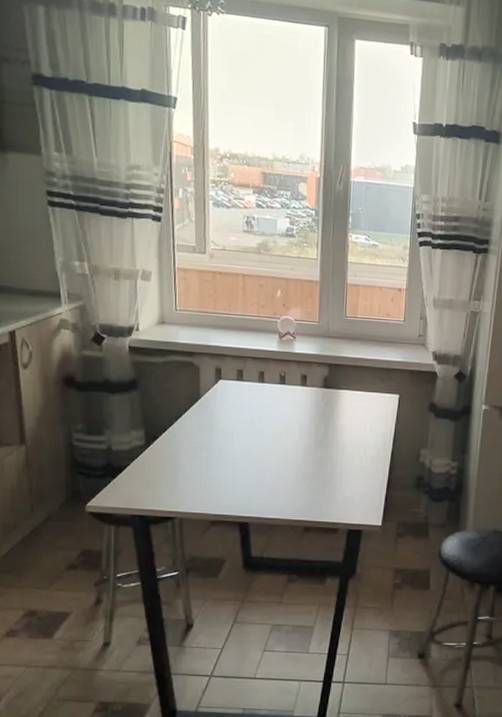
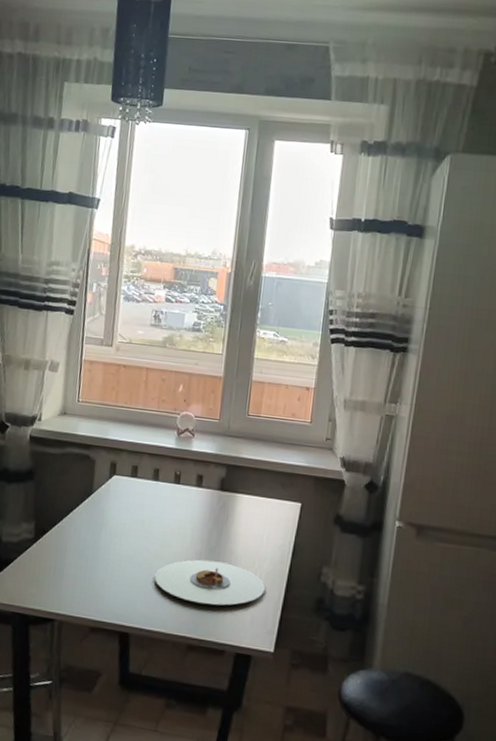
plate: none [268,451,372,491] -> present [154,559,266,606]

